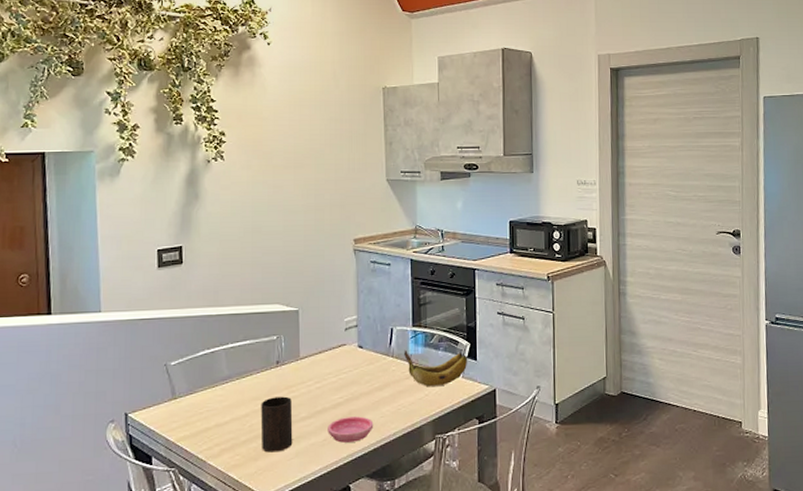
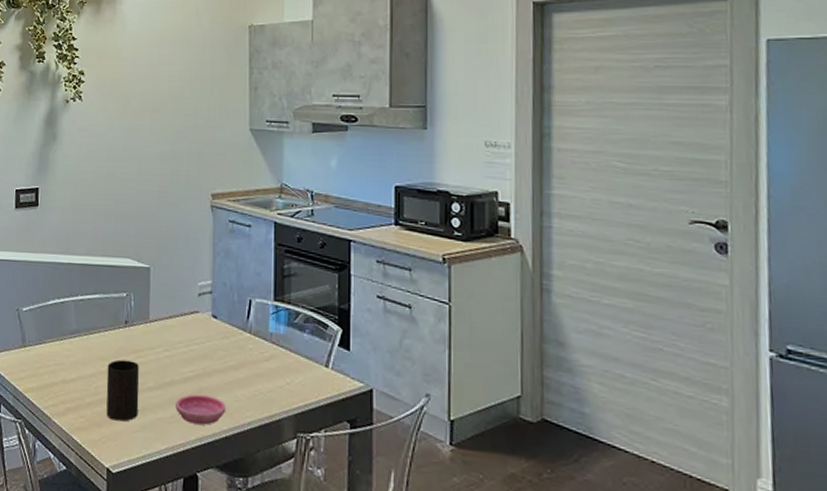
banana: present [404,349,468,386] -> none [263,326,339,375]

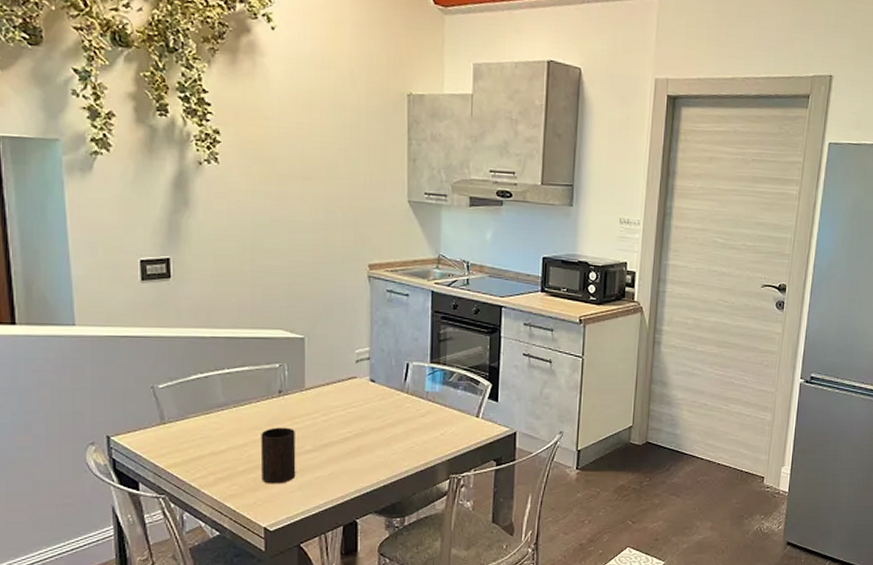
saucer: present [175,394,226,425] -> none [334,452,384,478]

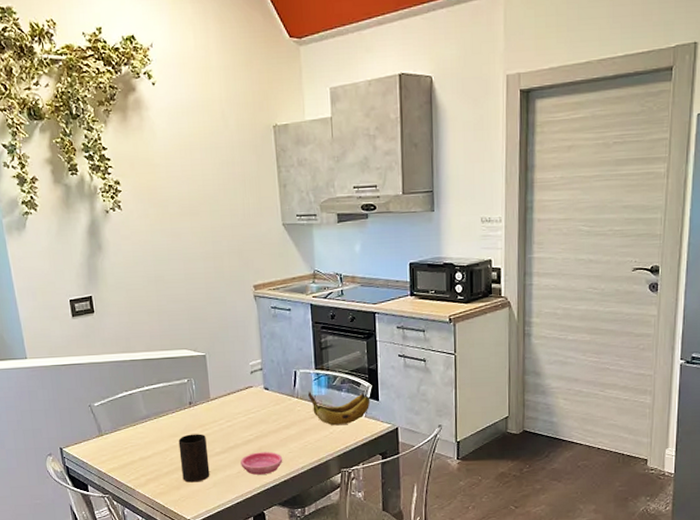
saucer: none [334,452,384,478] -> present [240,452,283,475]
banana: none [420,386,489,425] -> present [308,391,370,425]

